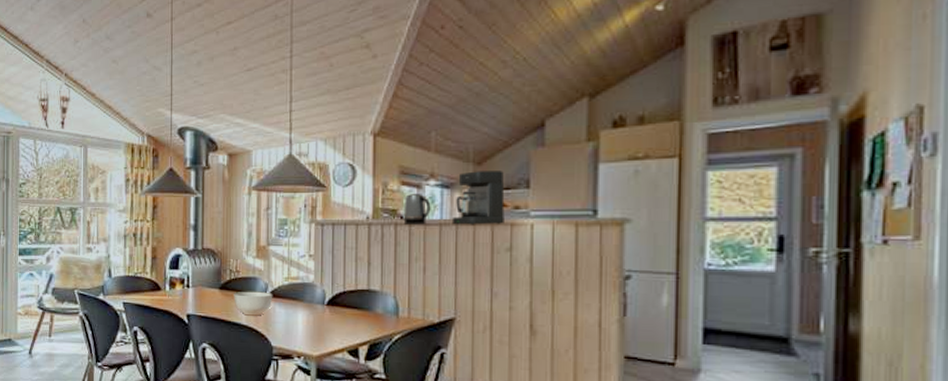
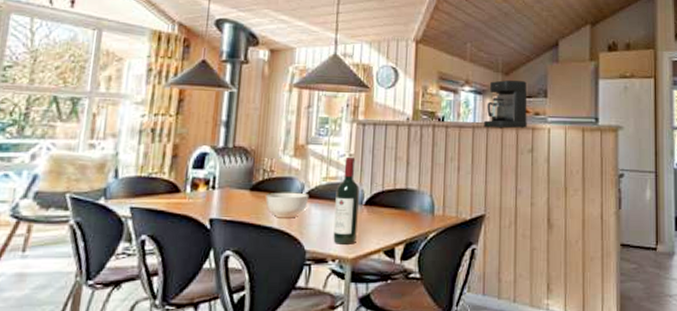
wine bottle: none [297,257,321,343] -> present [333,156,359,244]
kettle: present [403,193,431,226] -> none [441,97,466,128]

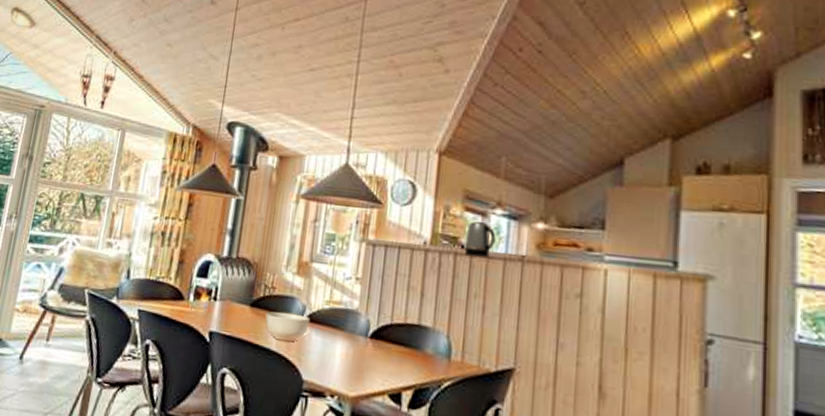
wine bottle: present [333,156,359,244] -> none [333,280,365,381]
kettle: none [441,97,466,128] -> present [464,220,496,258]
coffee maker: present [483,80,528,129] -> none [517,204,578,267]

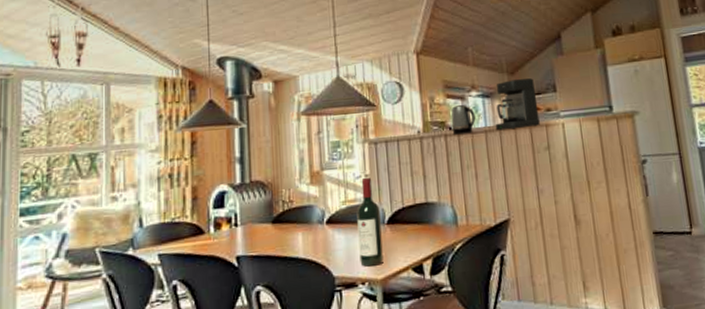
bowl: present [265,311,311,343] -> none [288,219,331,248]
wine bottle: none [333,280,365,381] -> present [356,177,384,267]
coffee maker: none [517,204,578,267] -> present [495,78,540,131]

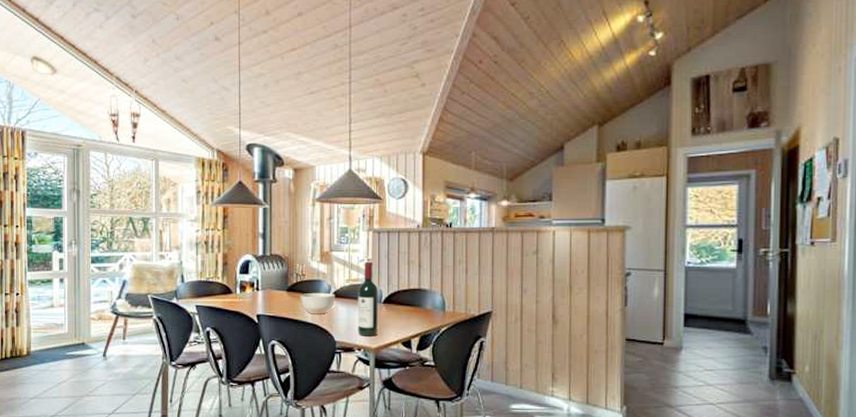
bowl: none [288,219,331,248] -> present [300,292,336,314]
kettle: present [451,104,476,136] -> none [449,204,472,233]
coffee maker: present [495,78,540,131] -> none [489,186,532,232]

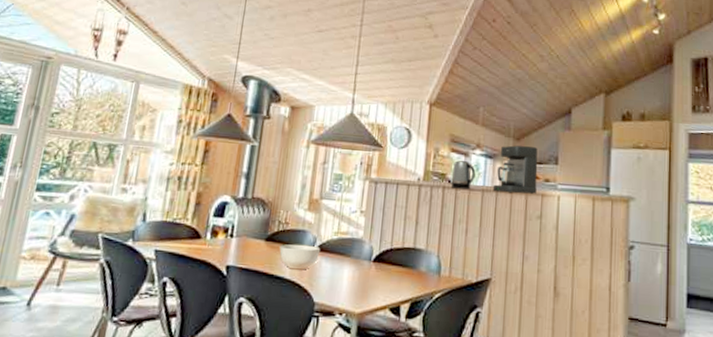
wine bottle: present [358,261,378,336] -> none [341,213,369,300]
kettle: none [449,204,472,233] -> present [450,160,476,190]
coffee maker: none [489,186,532,232] -> present [492,145,538,195]

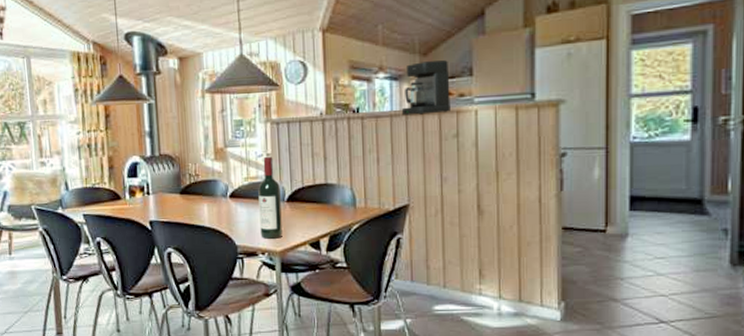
bowl: present [279,243,321,270] -> none [195,193,234,218]
wine bottle: none [341,213,369,300] -> present [258,156,282,239]
kettle: present [450,160,476,190] -> none [355,86,381,119]

